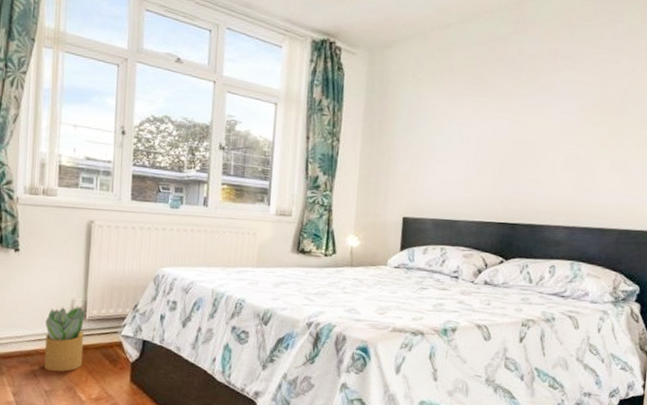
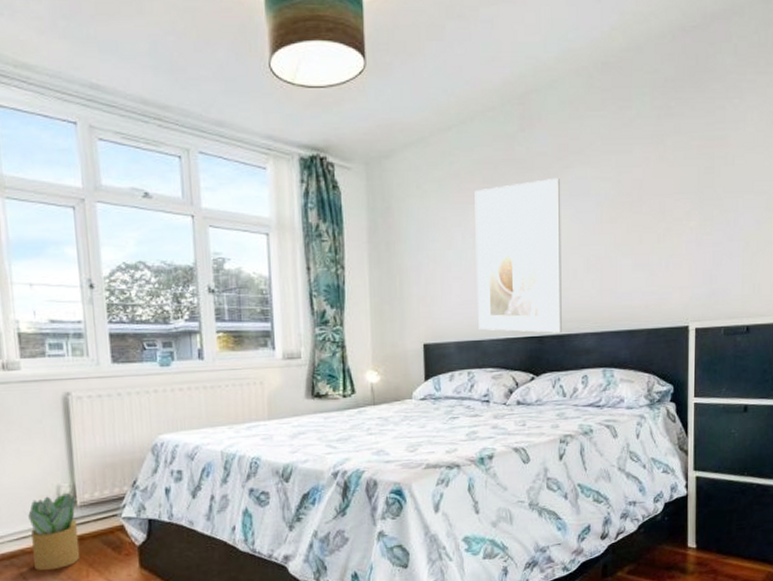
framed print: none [455,79,547,223] -> present [474,177,562,333]

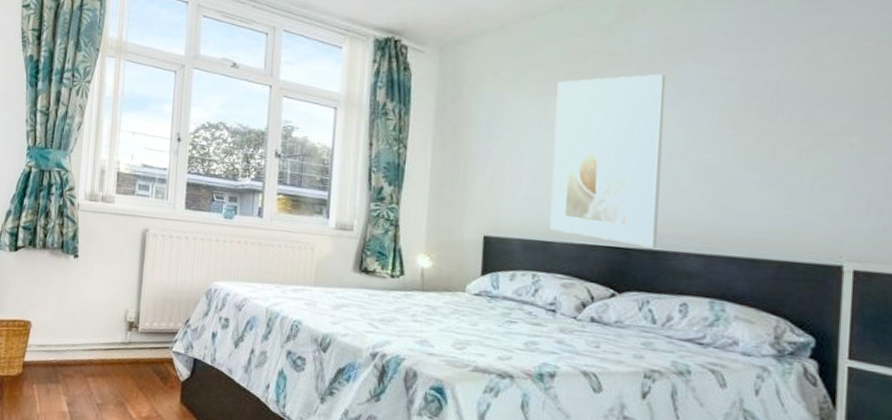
potted plant: present [28,492,81,571] -> none [97,317,138,386]

